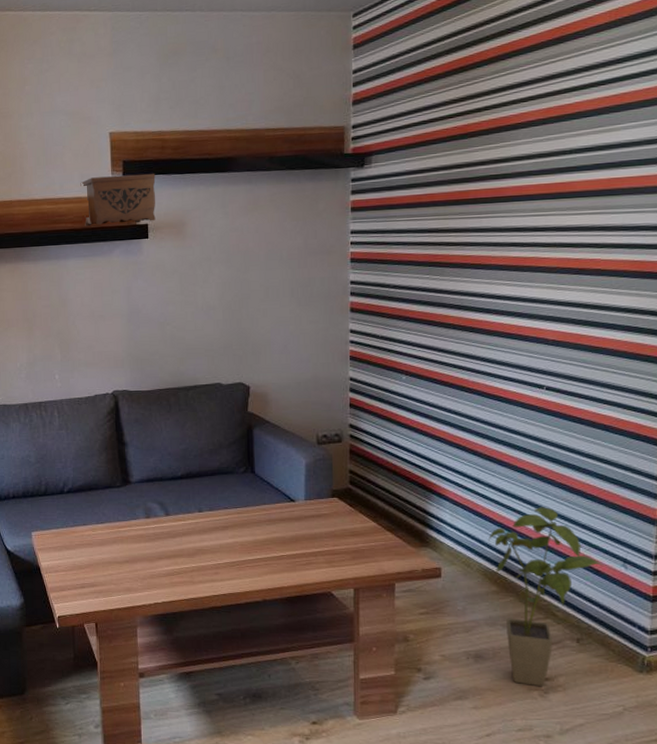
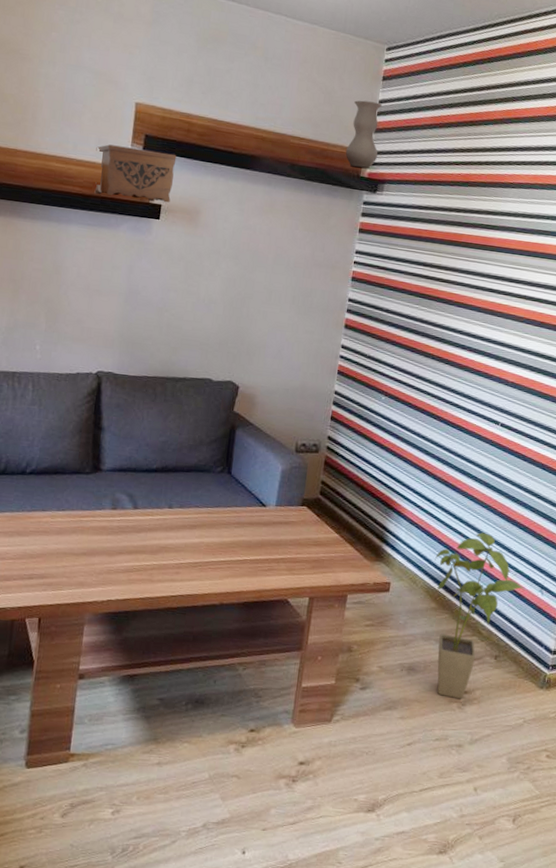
vase: none [324,73,360,147] -> present [345,100,382,170]

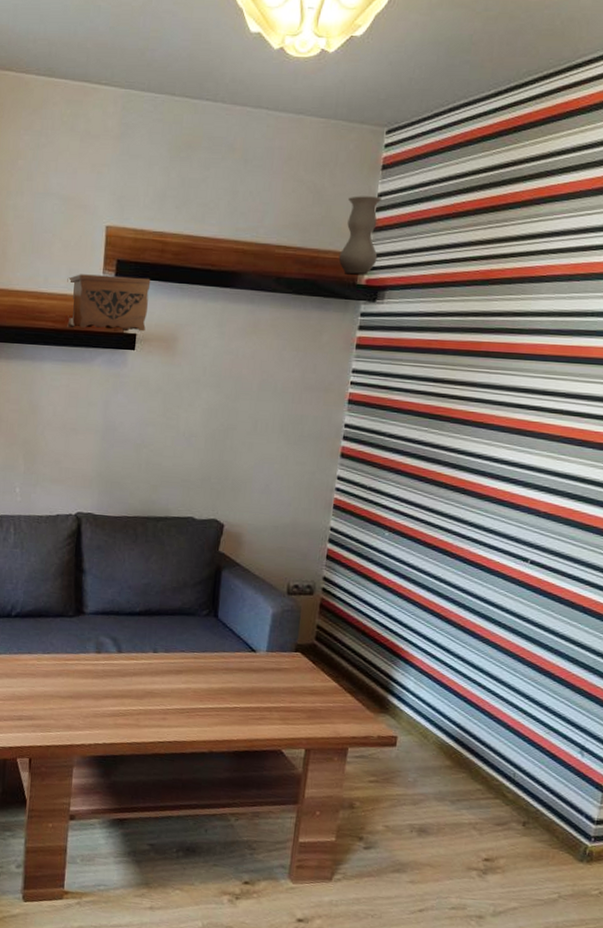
house plant: present [434,532,525,700] -> none [448,684,560,867]

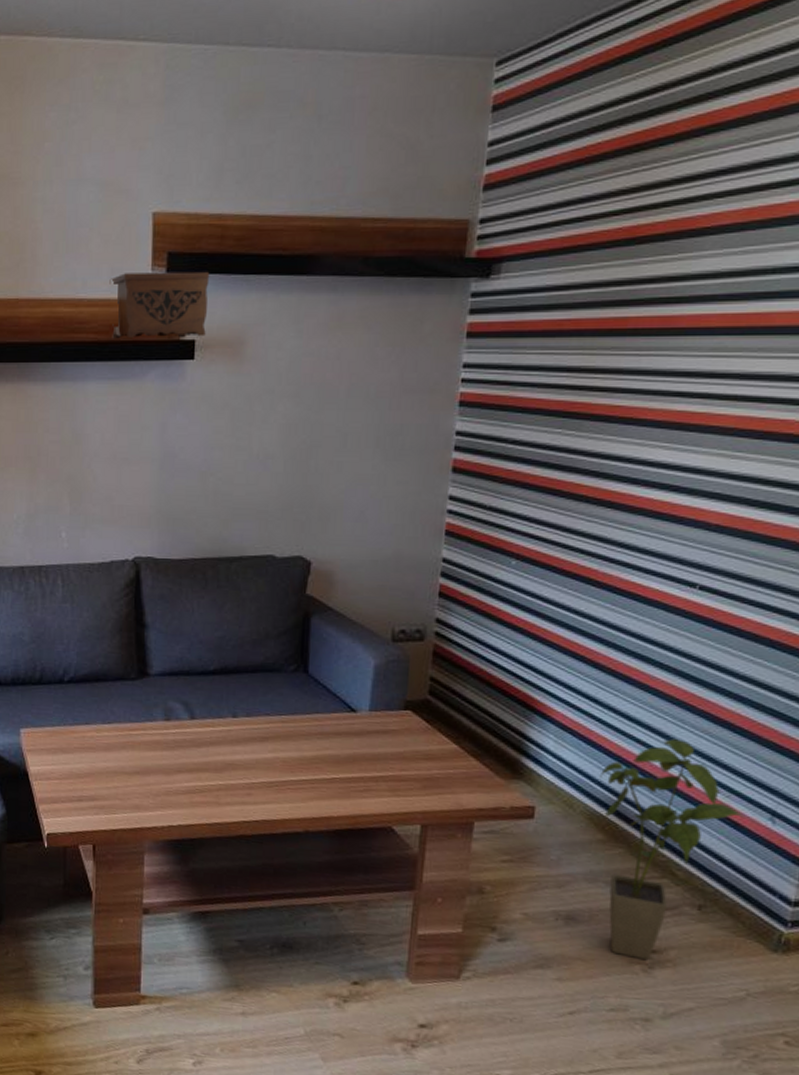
vase: present [338,196,381,276] -> none [440,146,493,248]
house plant: none [448,684,560,867] -> present [598,739,744,961]

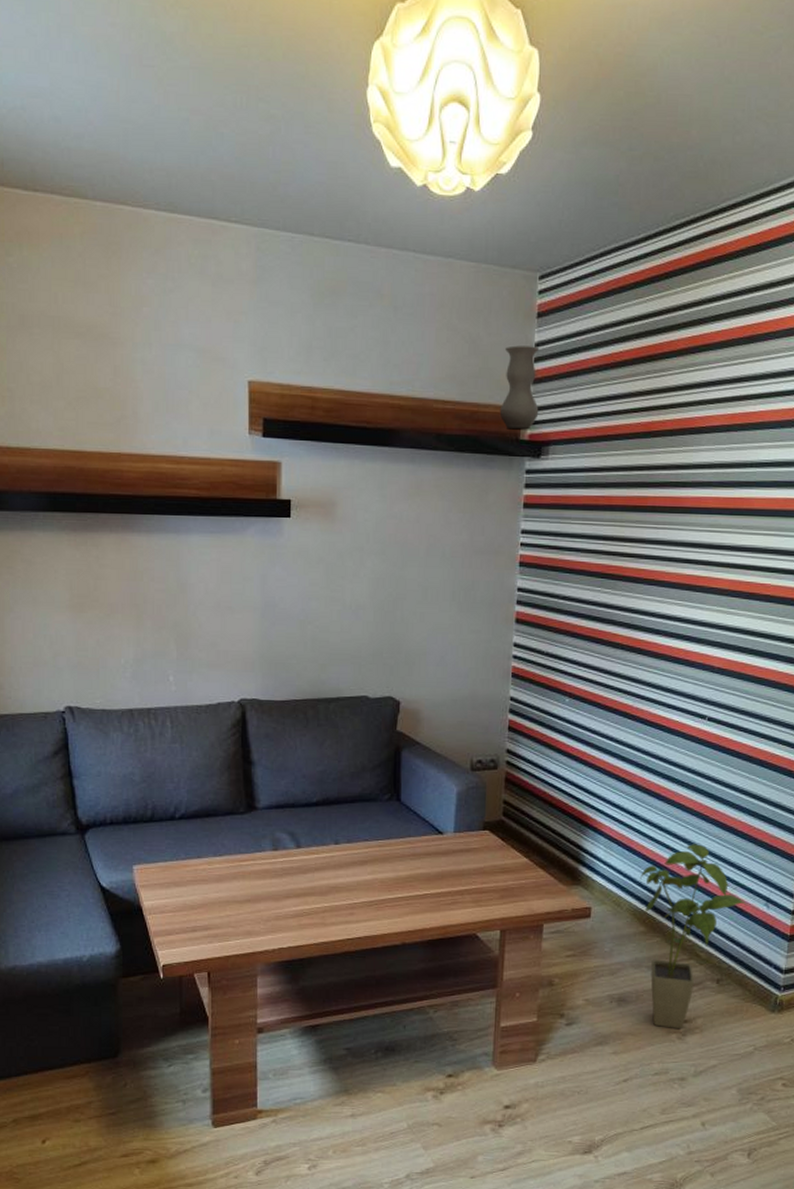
decorative box: present [109,271,210,339] -> none [209,435,303,498]
vase: none [440,146,493,248] -> present [499,345,539,431]

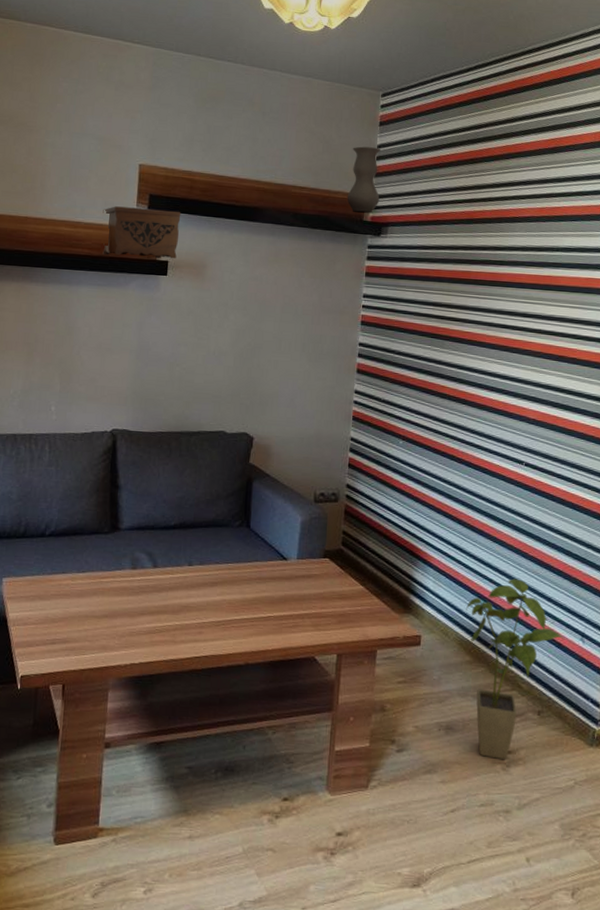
decorative box: none [209,435,303,498] -> present [103,206,181,259]

